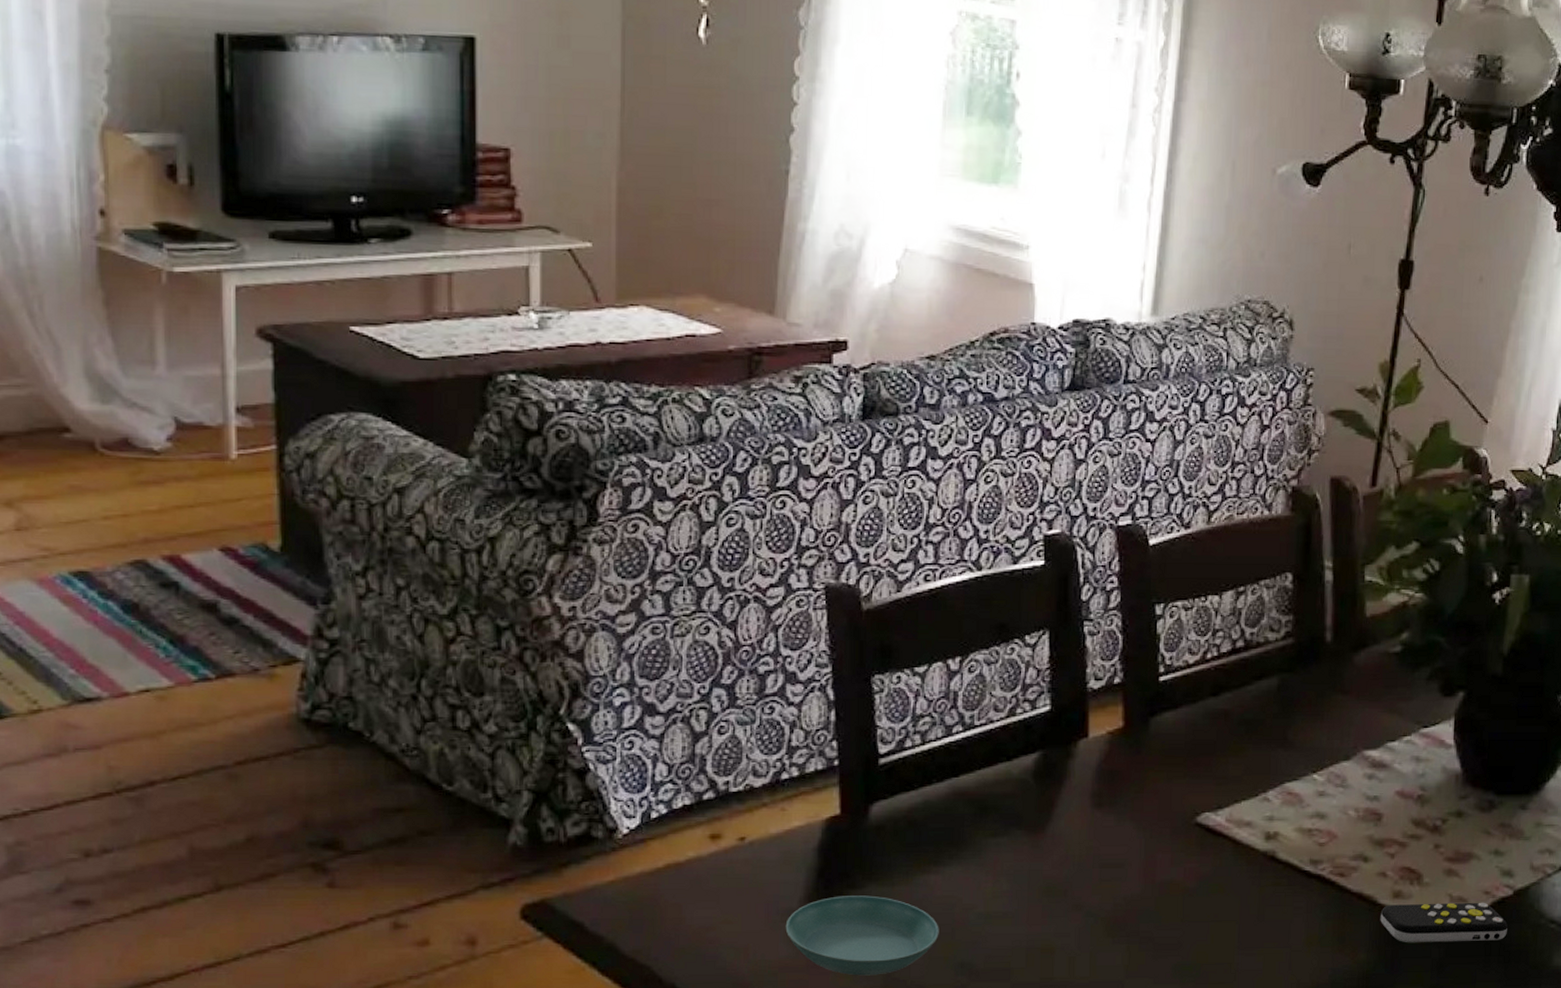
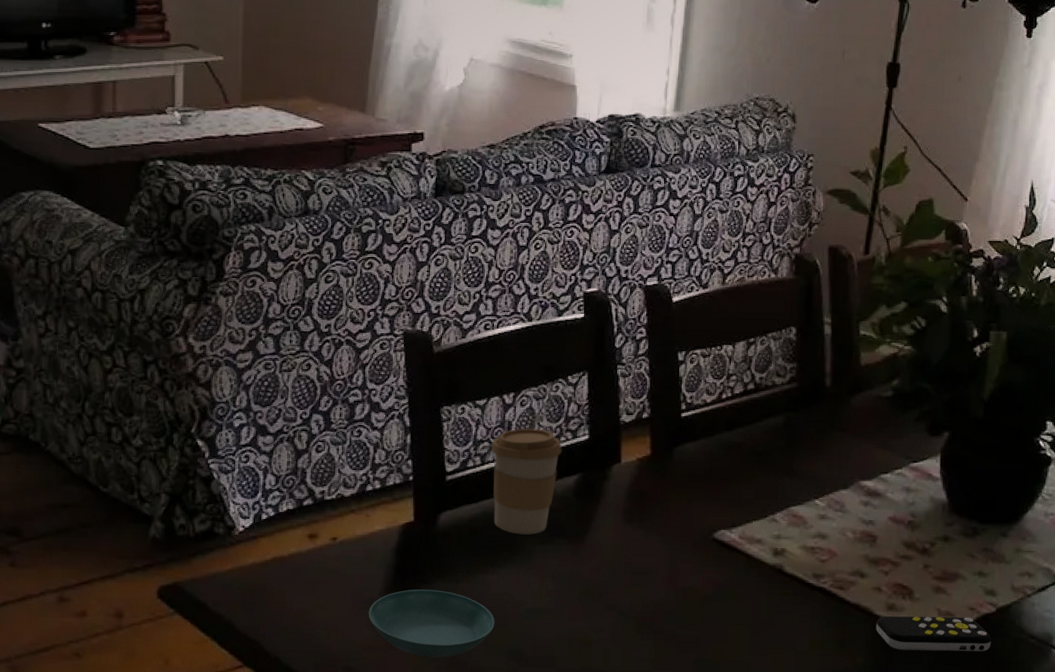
coffee cup: none [934,699,1018,826] -> present [491,428,562,535]

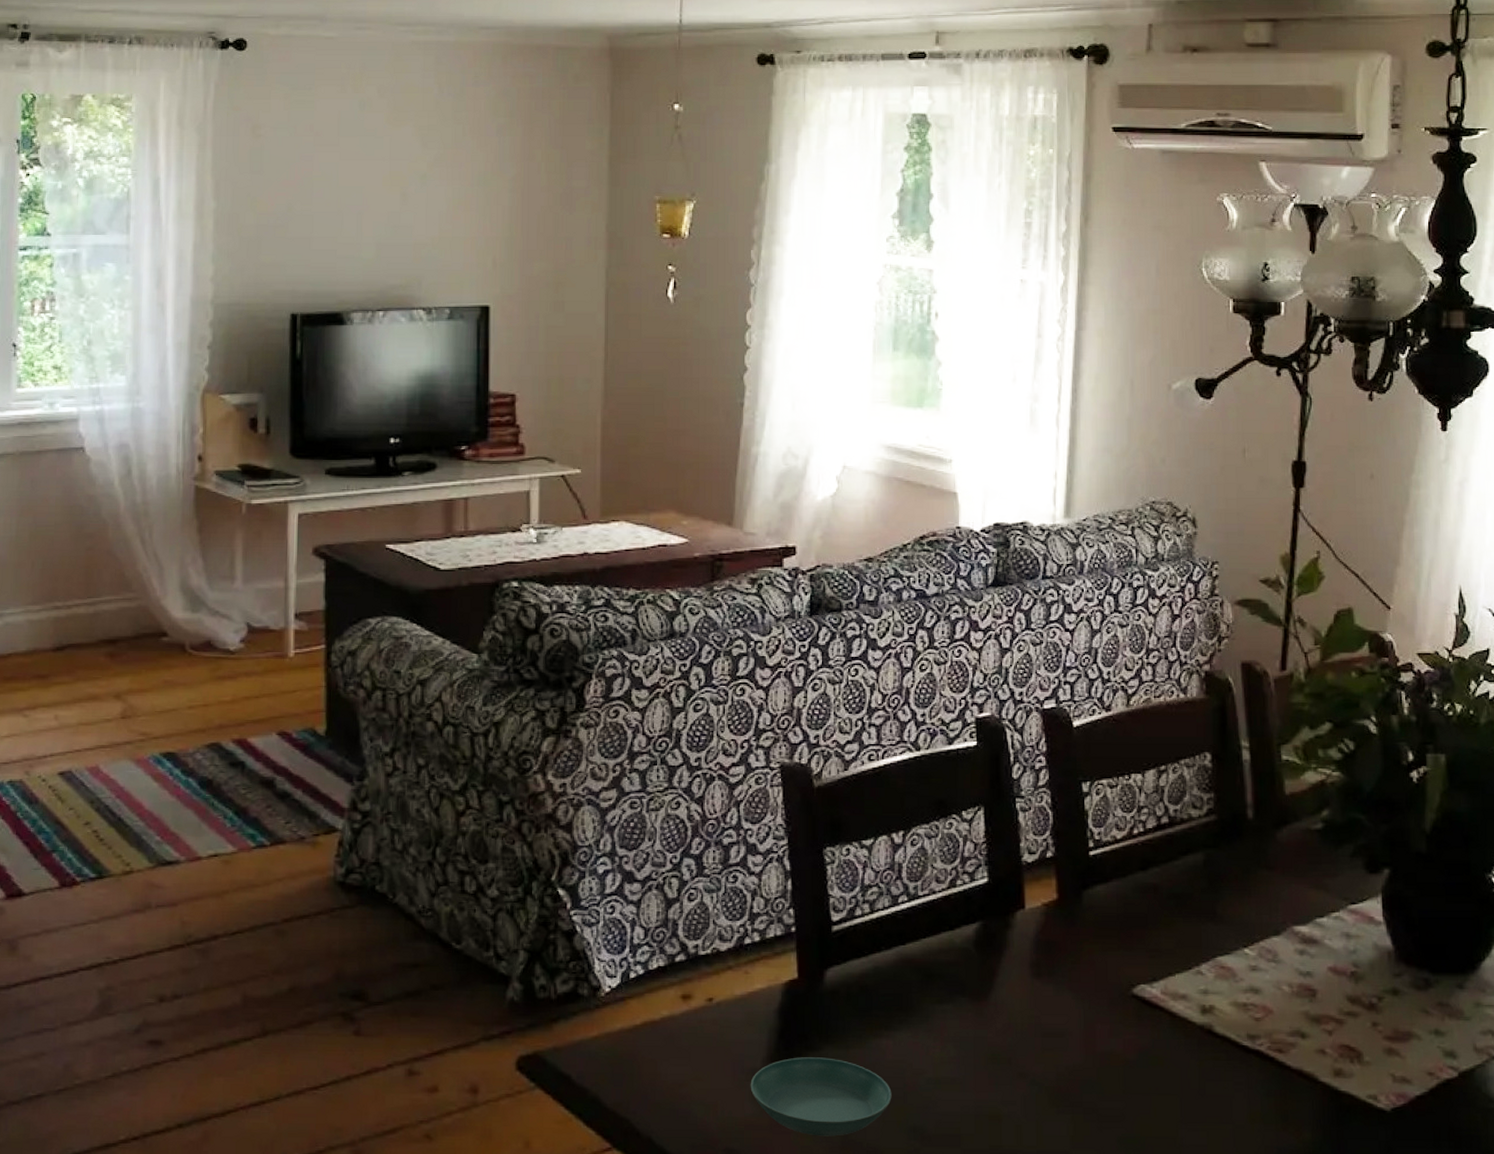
coffee cup: present [491,428,562,535] -> none [881,871,959,993]
remote control: present [876,616,991,651] -> none [1322,1083,1456,1125]

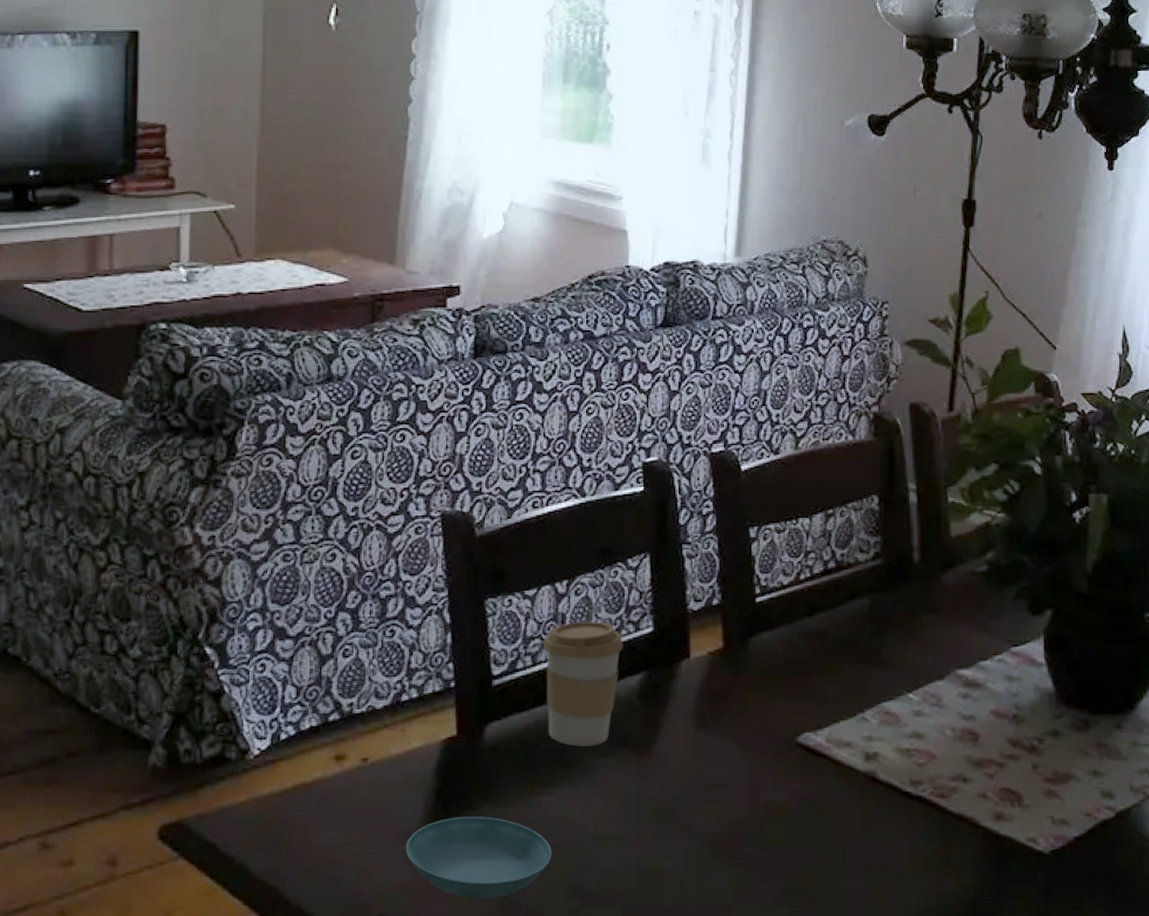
coffee cup: none [881,871,959,993] -> present [544,621,623,747]

